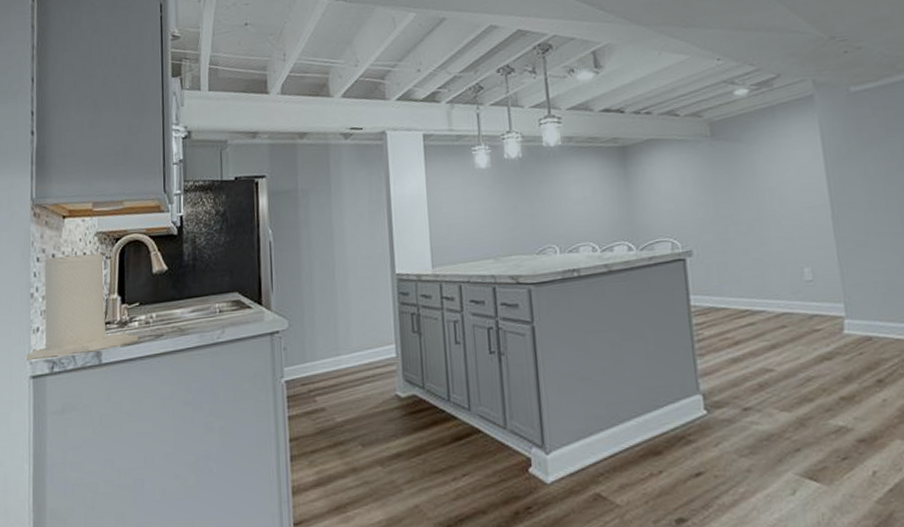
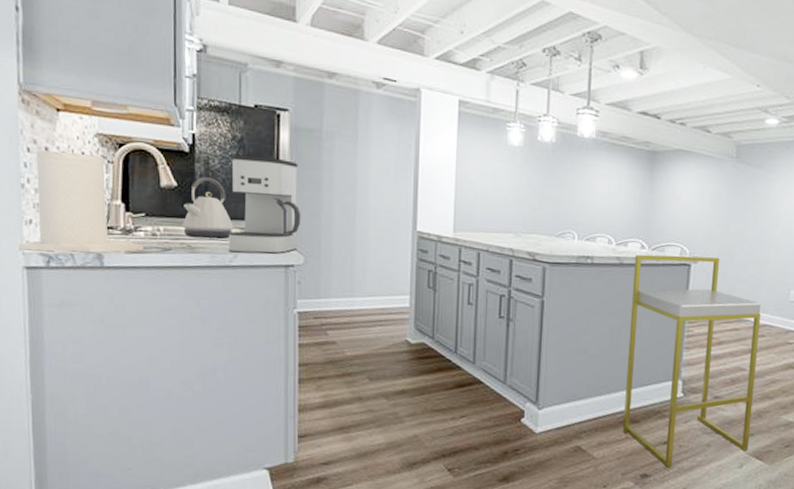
kettle: none [172,255,220,320] -> present [181,177,233,239]
coffee maker: none [215,224,283,328] -> present [228,155,301,255]
bar stool: none [624,245,798,506] -> present [623,254,761,467]

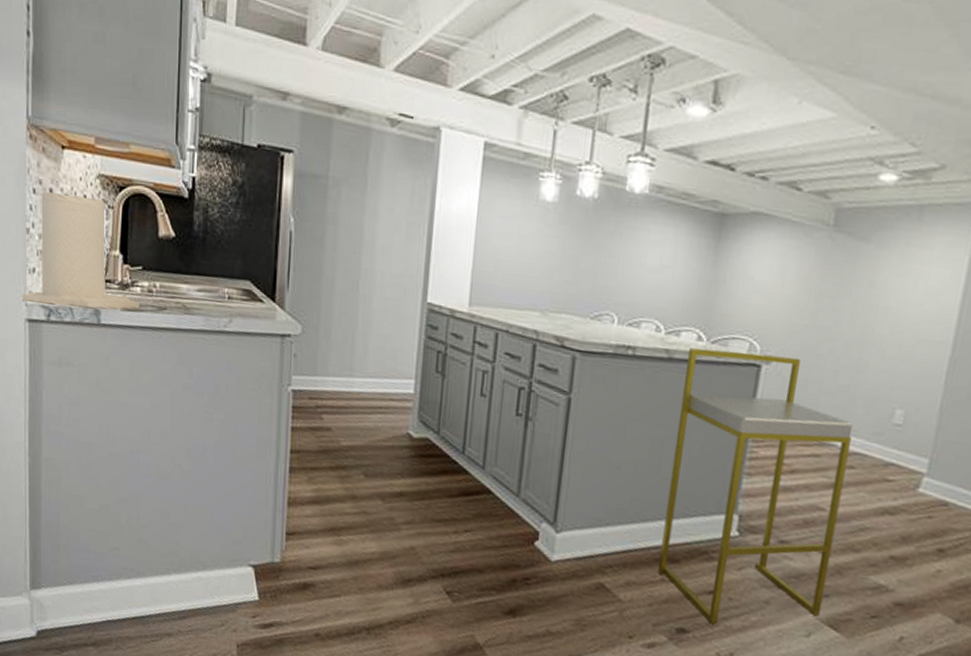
kettle: present [181,177,233,239] -> none [178,227,230,300]
coffee maker: present [228,155,301,255] -> none [223,203,301,321]

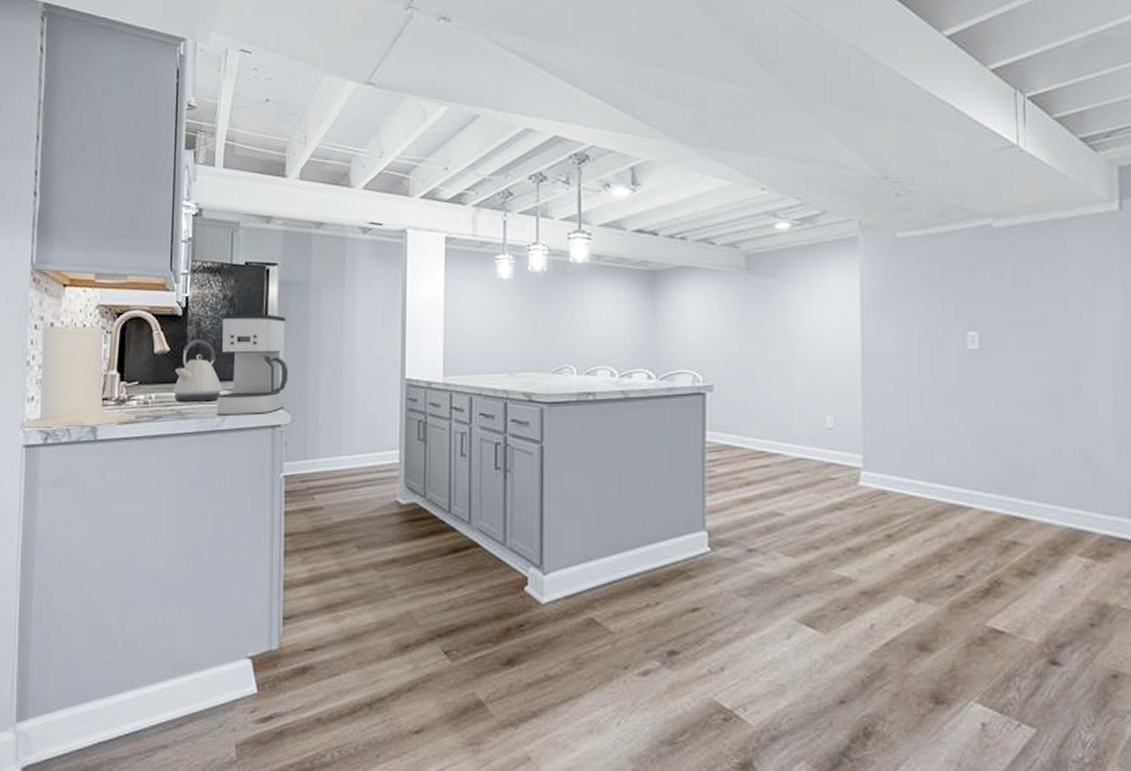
kettle: none [178,227,230,300] -> present [172,339,222,403]
coffee maker: none [223,203,301,321] -> present [216,314,289,416]
bar stool: present [658,348,853,625] -> none [641,382,796,641]

